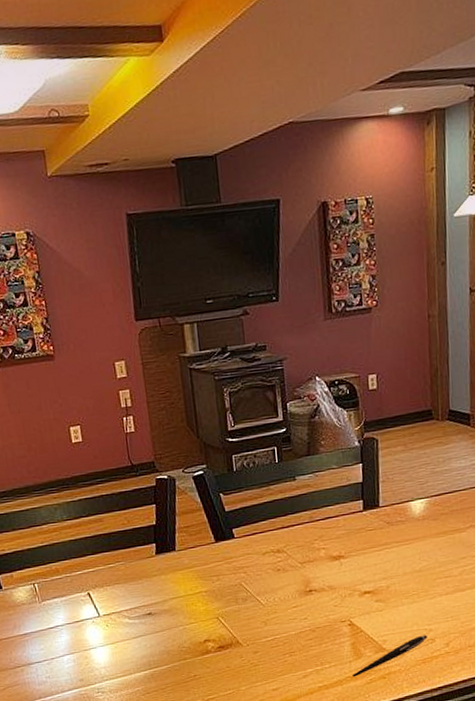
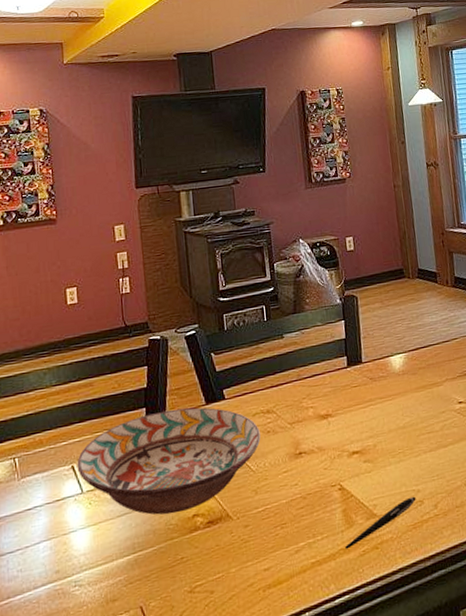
decorative bowl: none [92,545,271,639] -> present [77,407,261,515]

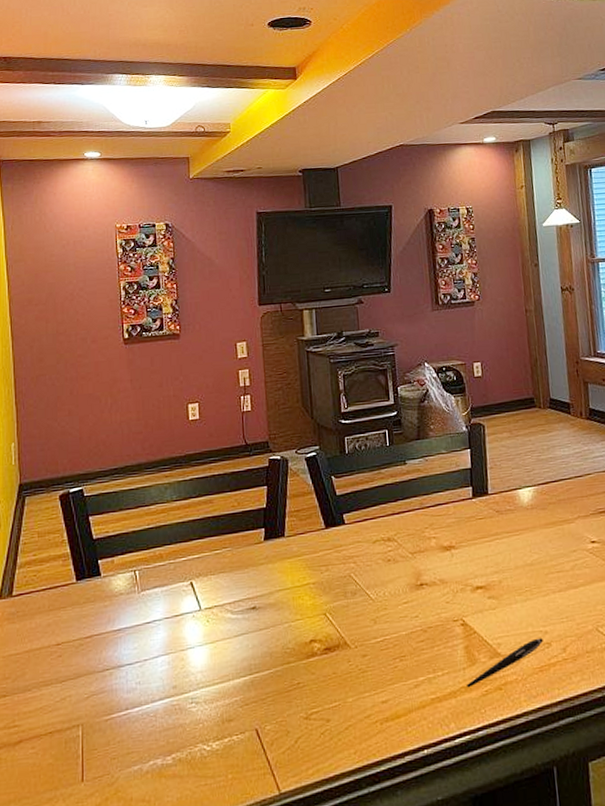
decorative bowl: present [77,407,261,515] -> none [195,531,381,638]

